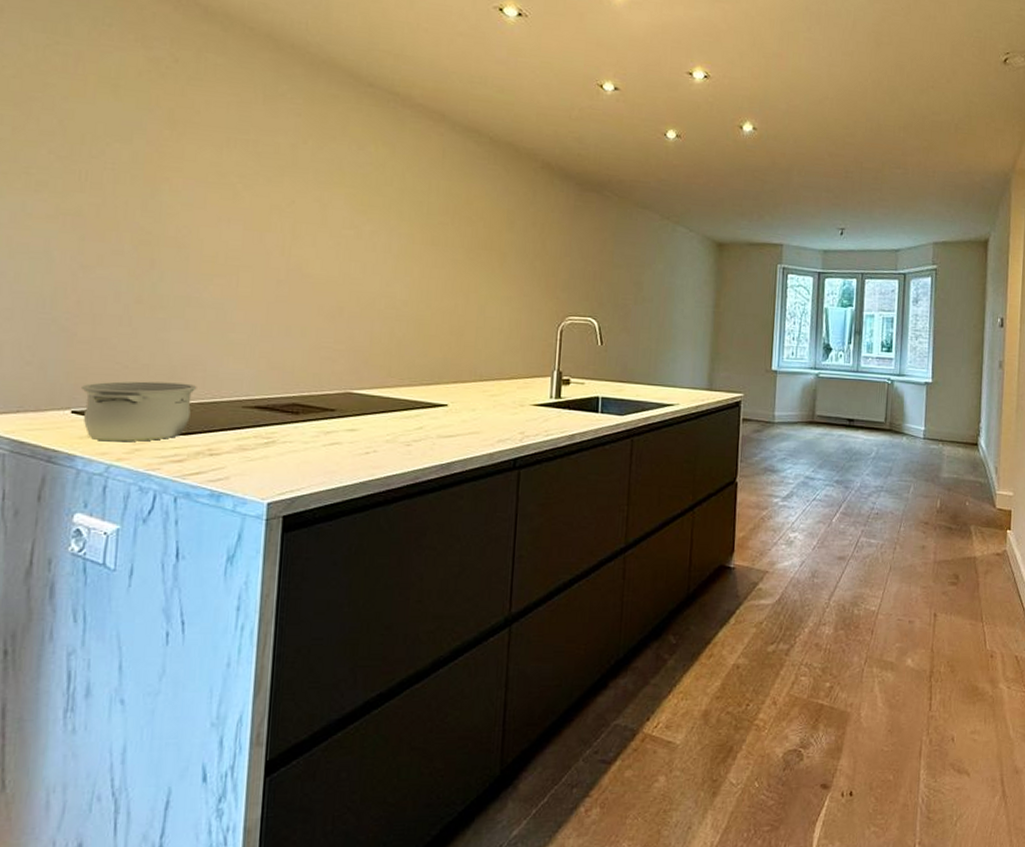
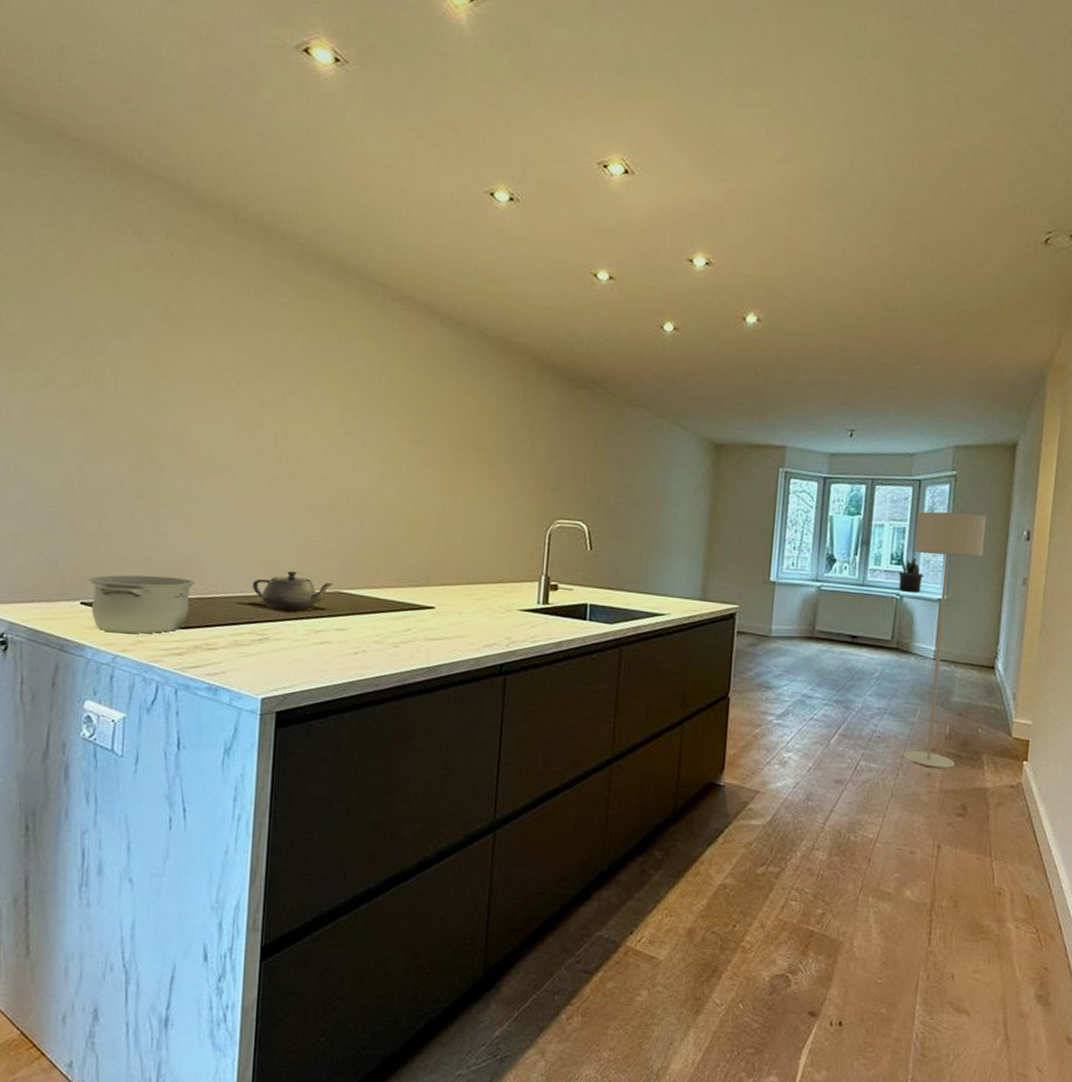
teapot: none [259,373,344,415] -> present [253,571,334,612]
planter: none [889,344,911,378] -> present [898,556,924,594]
floor lamp: none [899,302,965,541] -> present [903,511,987,769]

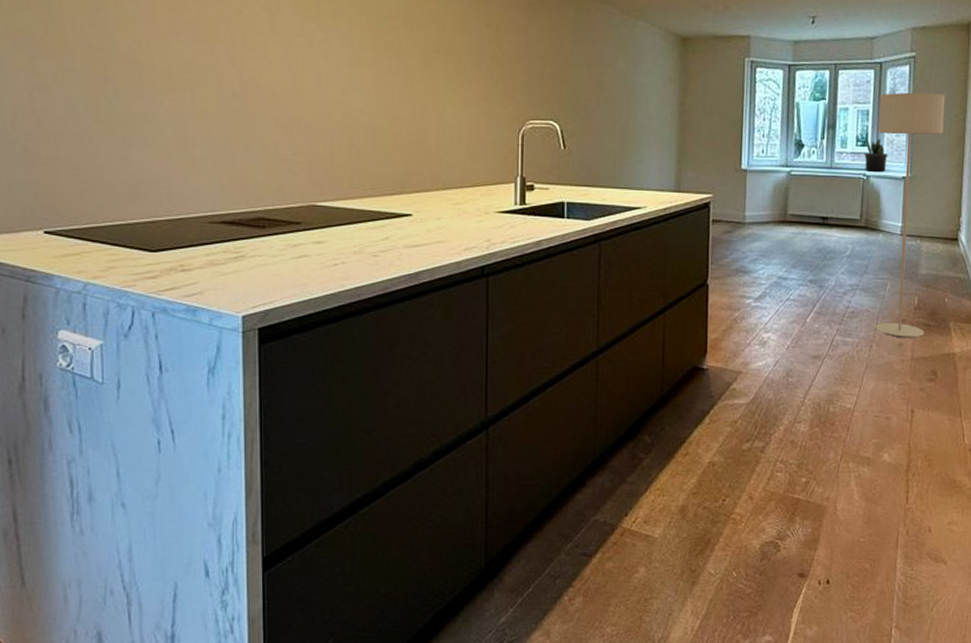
cooking pot: present [89,574,195,634] -> none [51,200,163,260]
teapot: present [253,571,334,612] -> none [224,187,307,228]

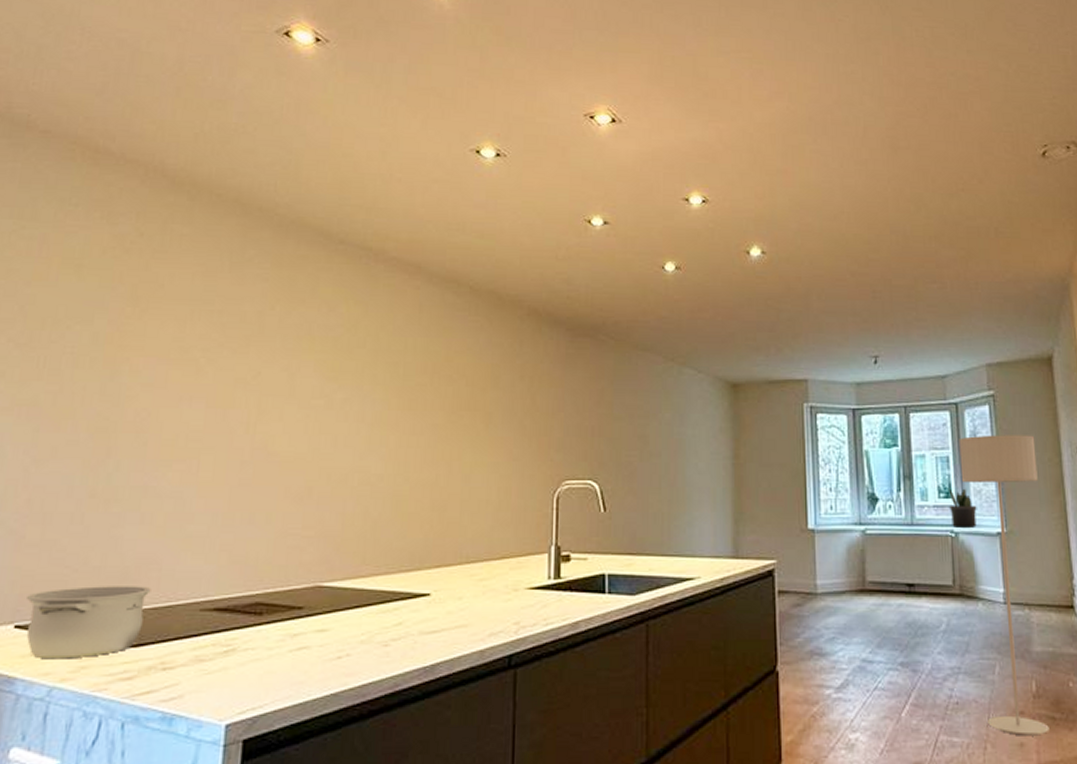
cooking pot: none [51,200,163,260] -> present [26,586,151,660]

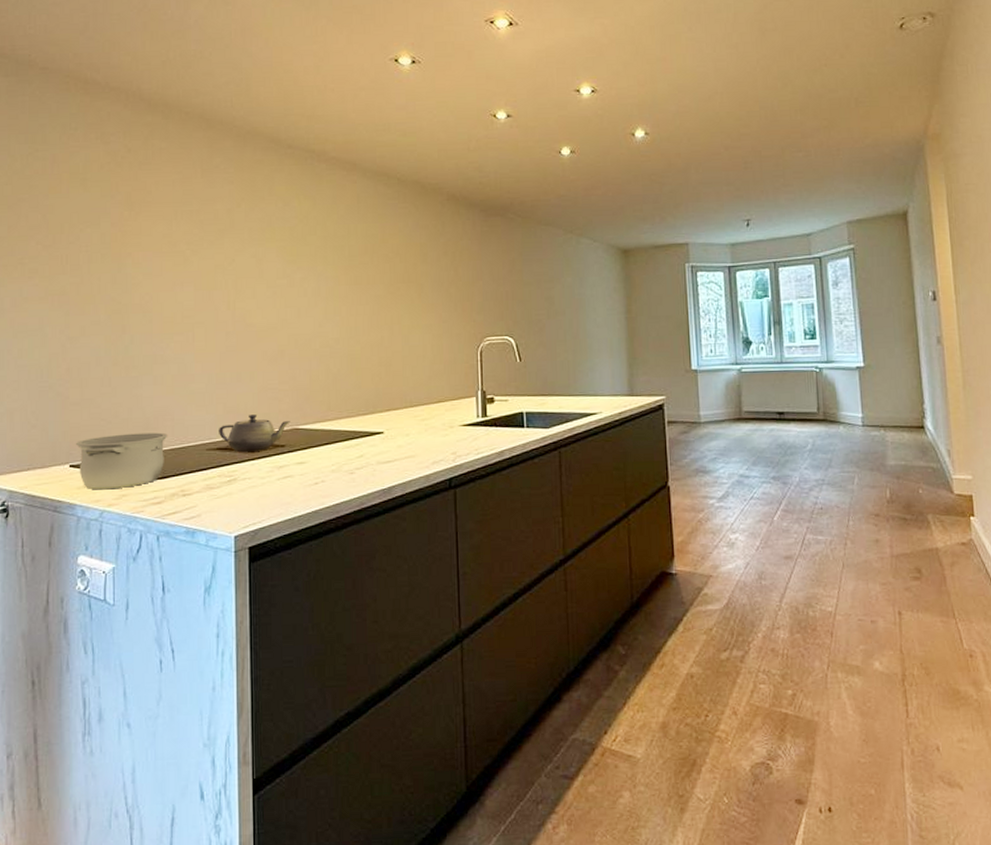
teapot: none [218,566,313,616] -> present [219,414,290,453]
planter: present [949,488,977,529] -> none [813,330,839,365]
floor lamp: present [959,435,1049,736] -> none [822,282,901,534]

